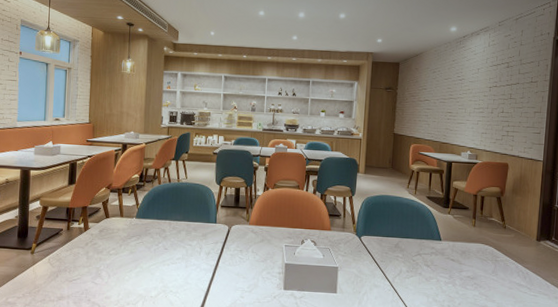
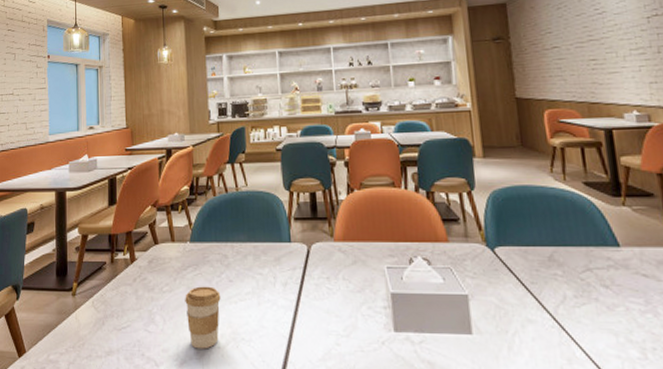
coffee cup: none [127,251,157,298] -> present [185,286,221,349]

